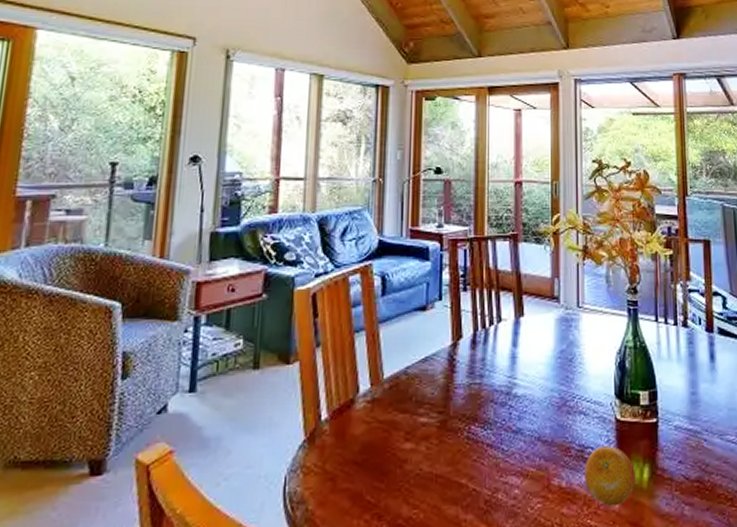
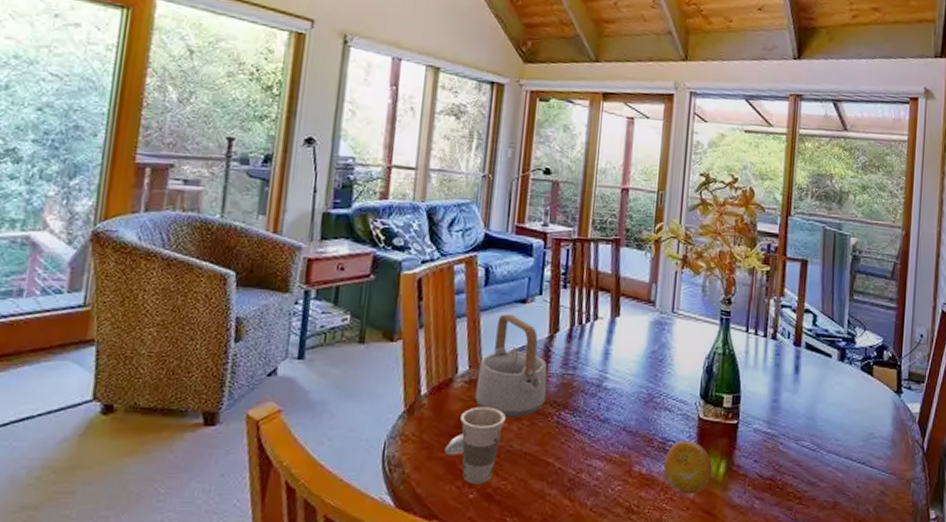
cup: none [350,427,412,516] -> present [445,406,505,484]
teapot: none [379,324,454,438] -> present [475,314,547,419]

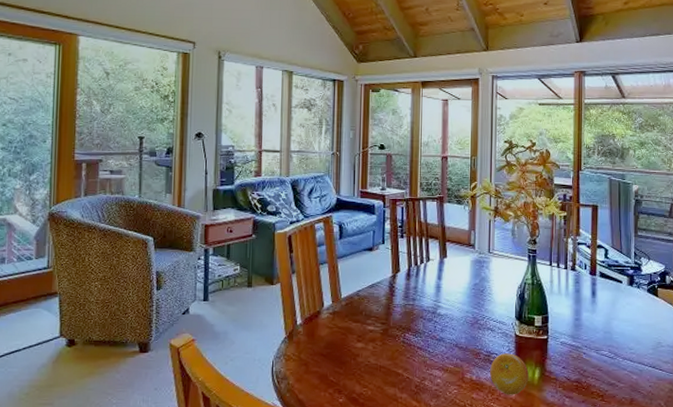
cup: present [445,406,505,484] -> none [318,332,363,391]
teapot: present [475,314,547,419] -> none [338,260,393,340]

